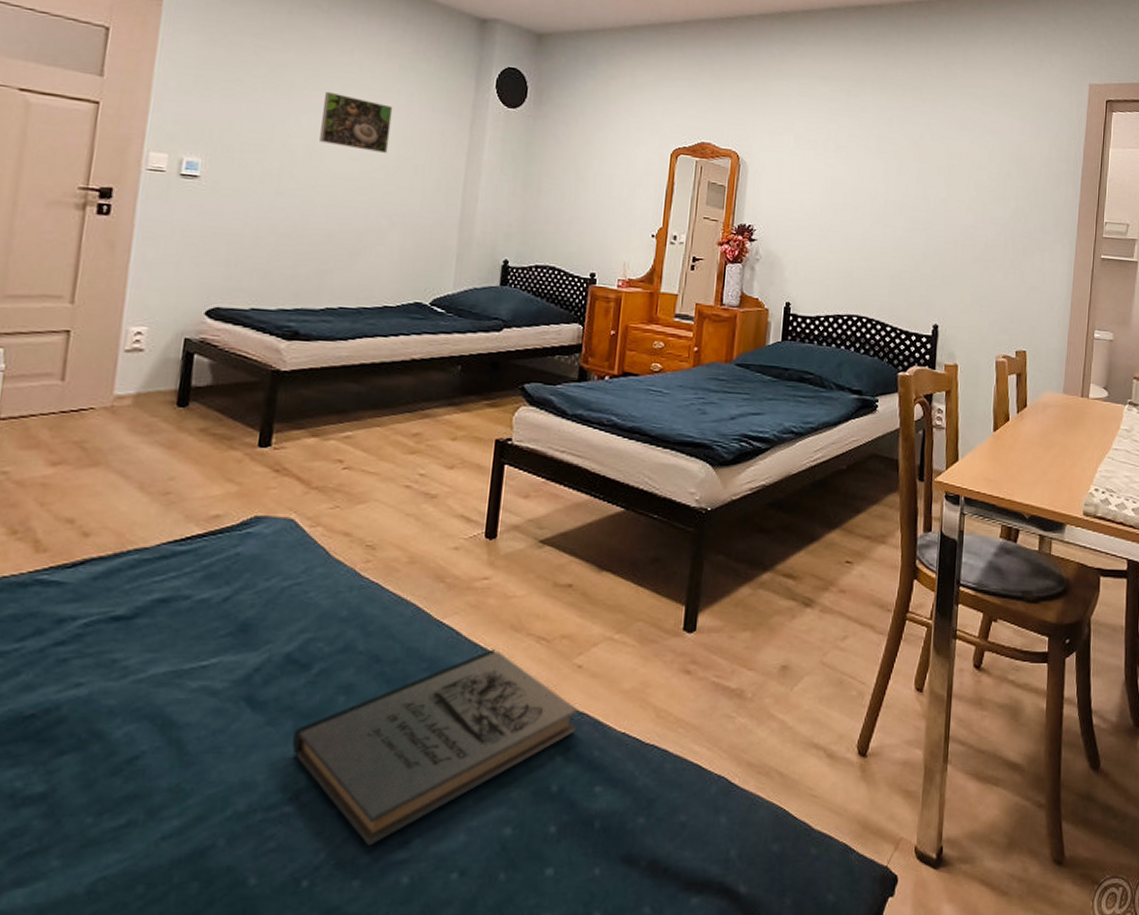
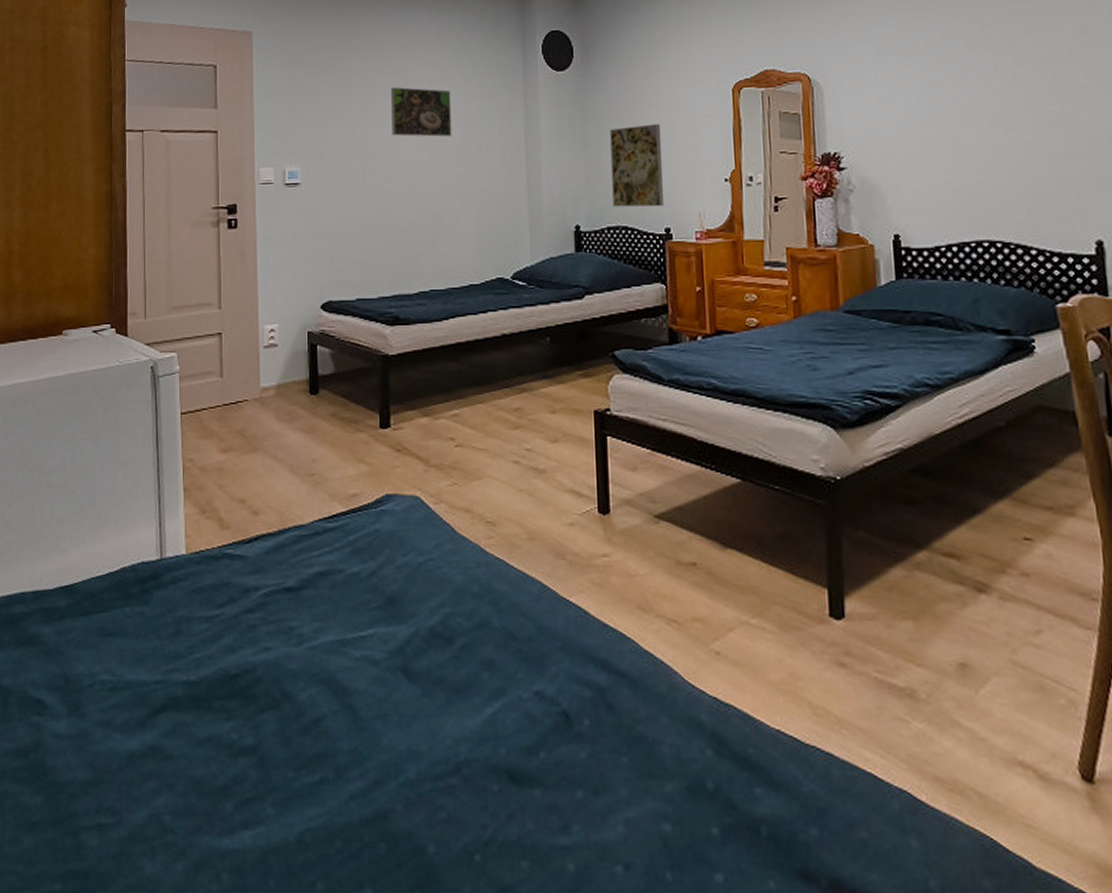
book: present [292,649,579,846] -> none [447,630,725,827]
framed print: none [544,172,601,253] -> present [610,123,664,207]

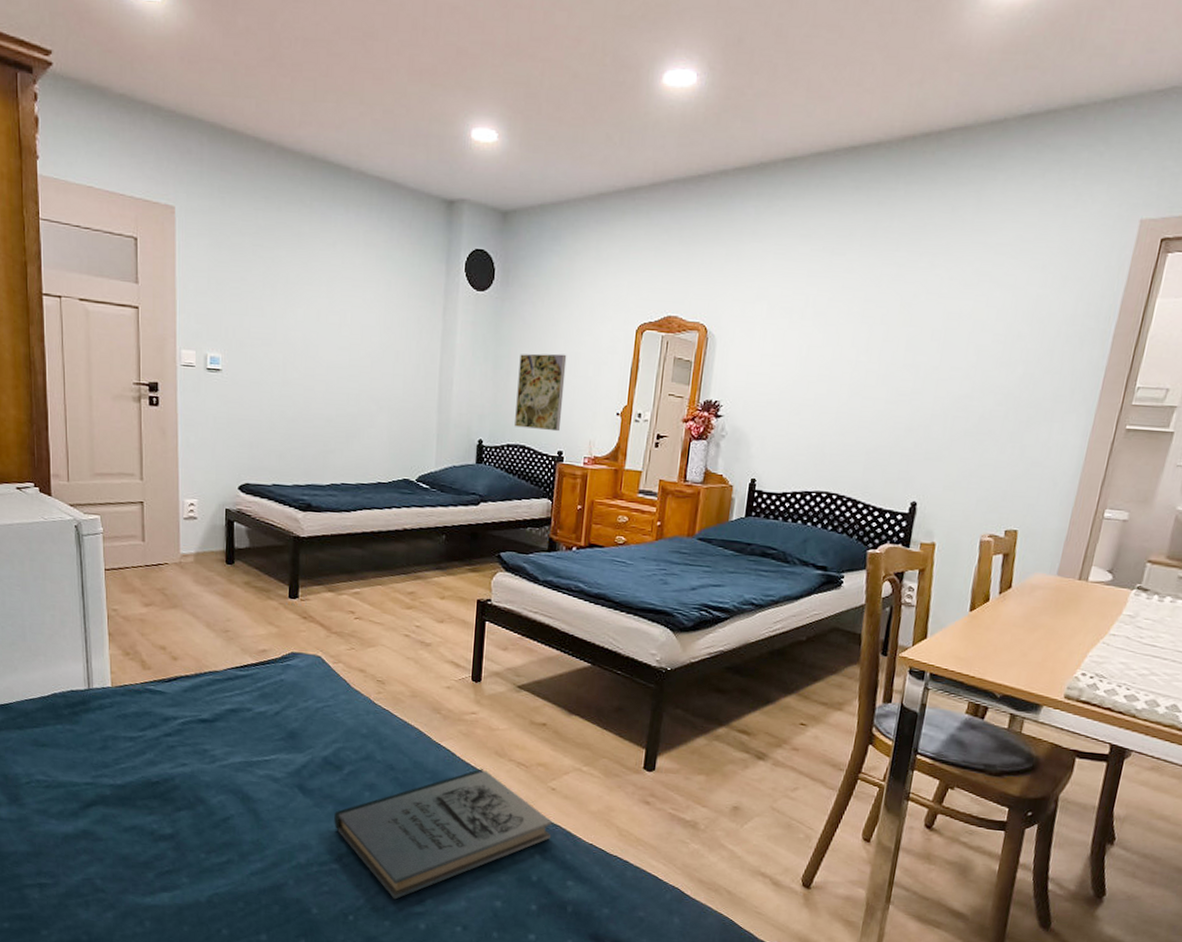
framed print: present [390,86,452,137] -> none [314,285,374,341]
book: none [447,630,725,827] -> present [334,769,553,900]

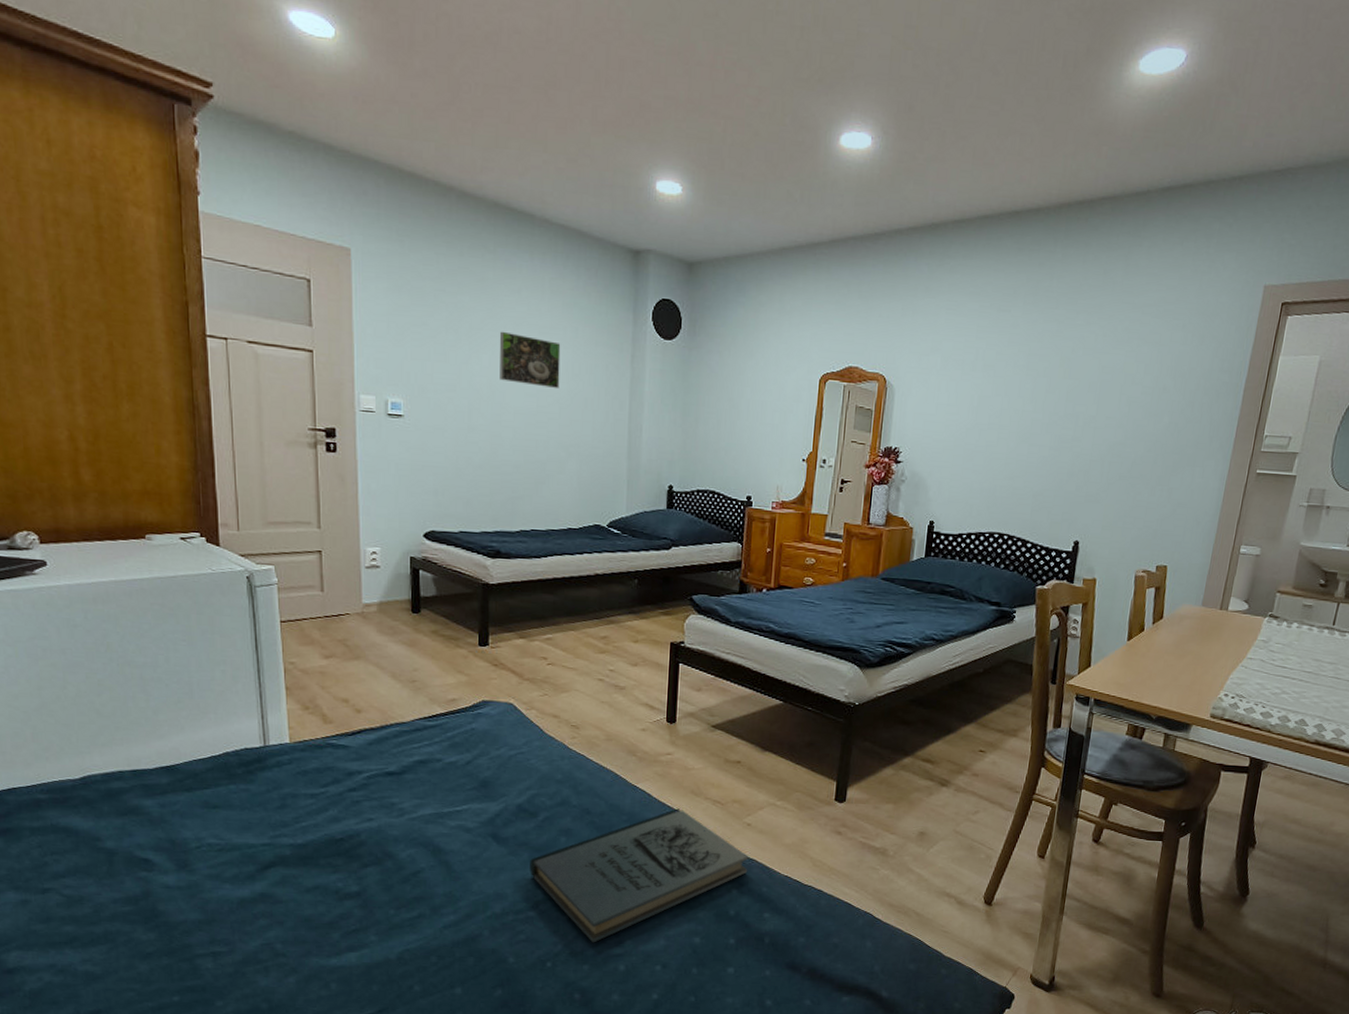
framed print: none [314,285,374,341] -> present [499,331,561,388]
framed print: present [515,353,567,432] -> none [704,401,754,477]

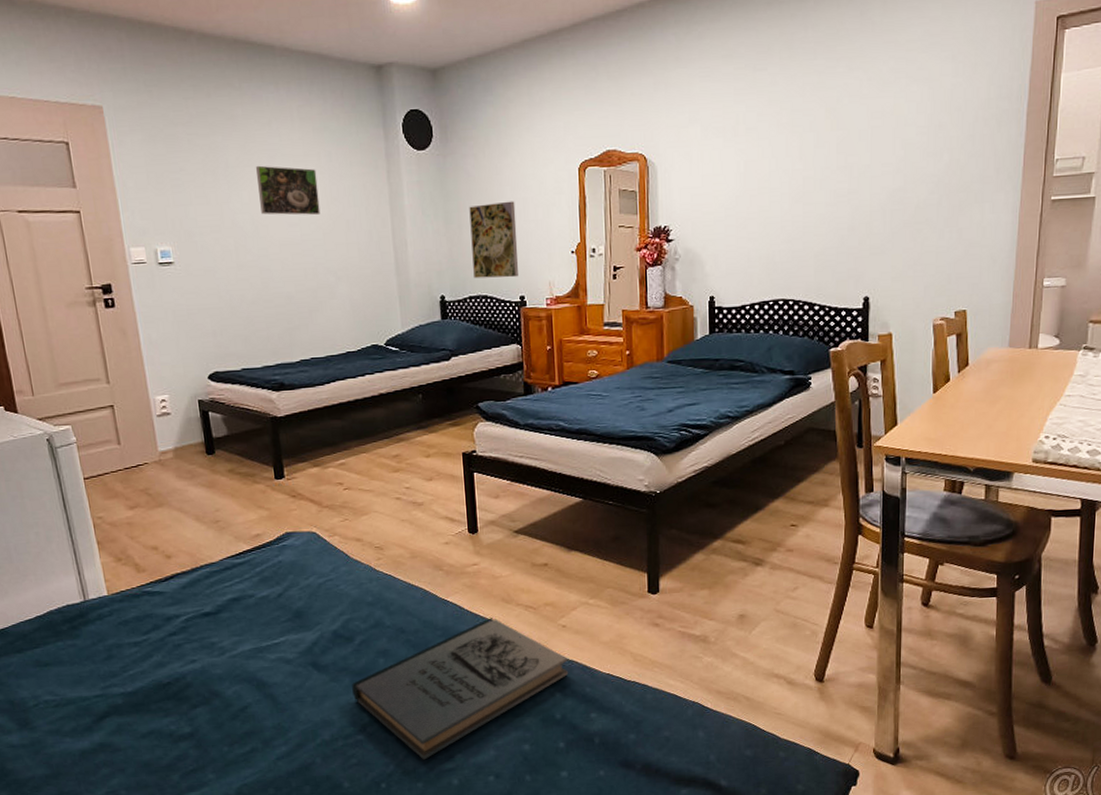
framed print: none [704,401,754,477] -> present [469,201,518,279]

